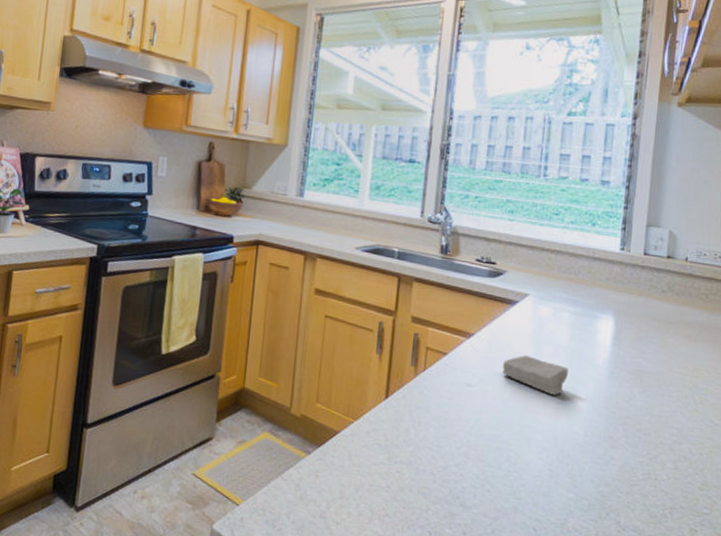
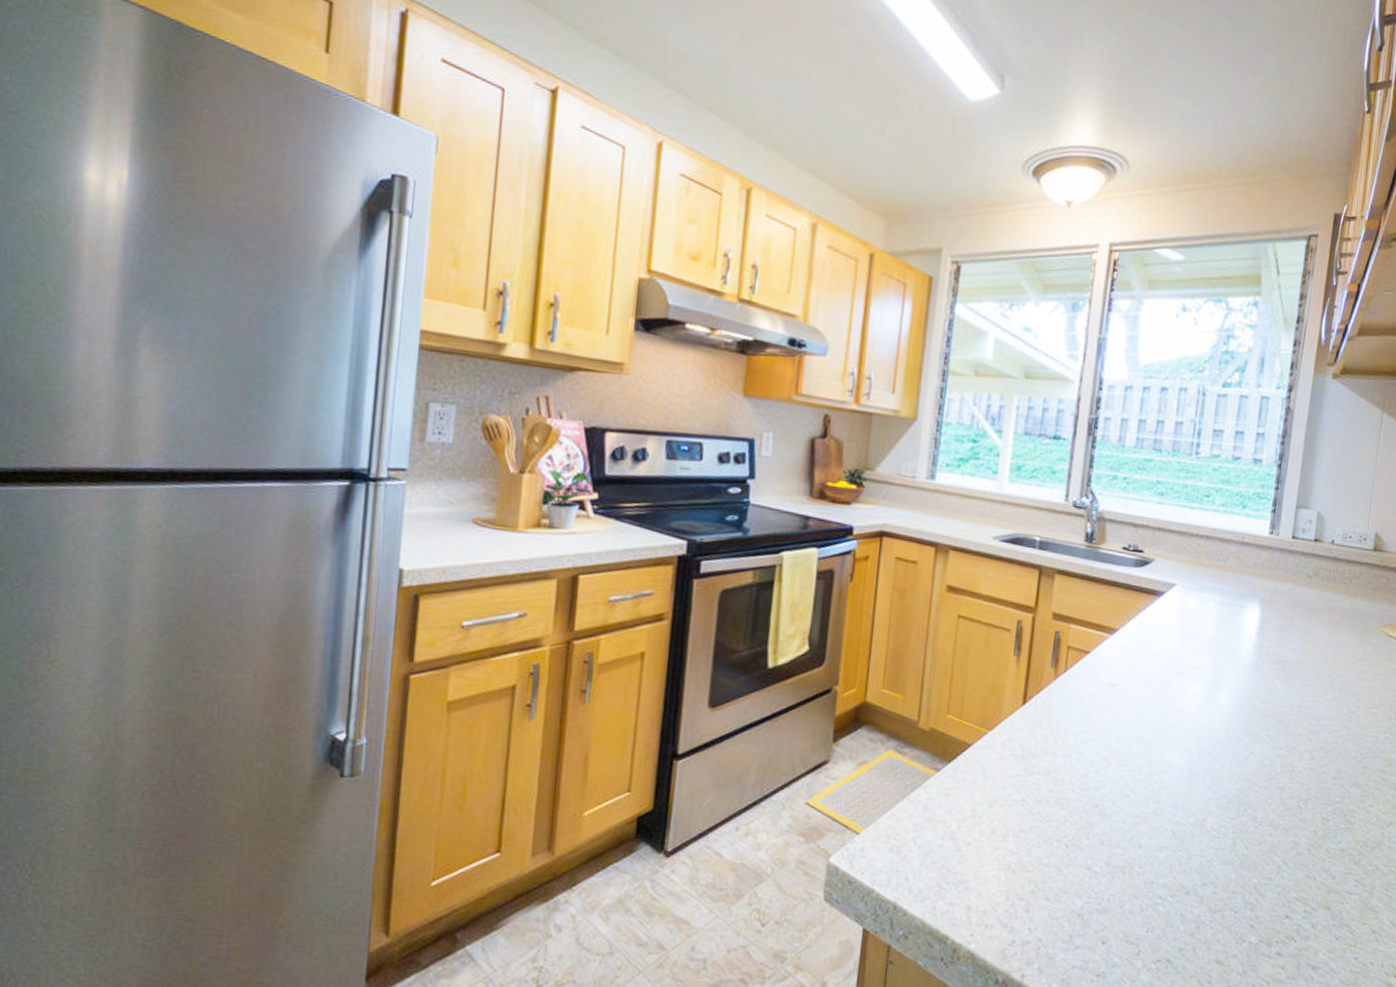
soap bar: present [502,355,568,395] -> none [1146,650,1213,691]

